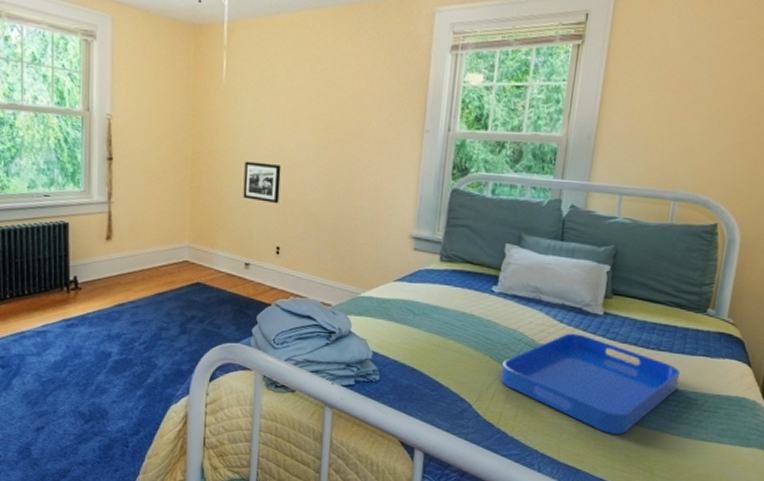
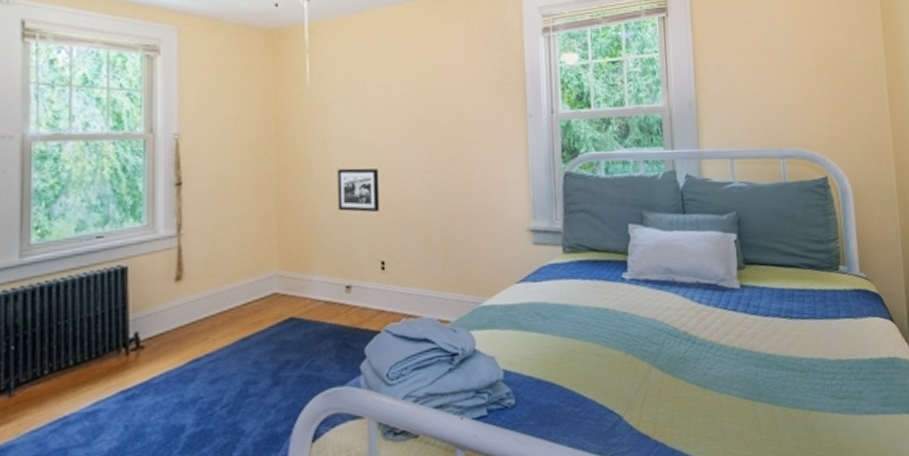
serving tray: present [500,333,681,435] -> none [647,313,830,425]

